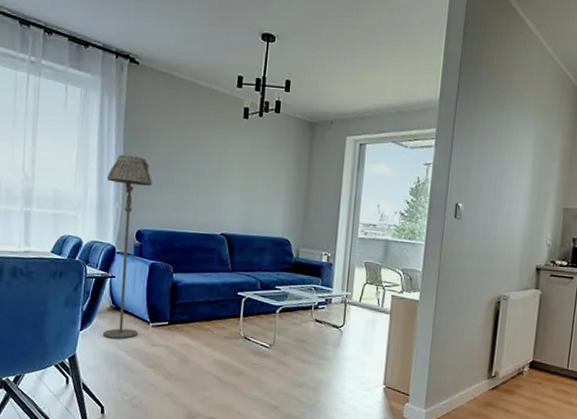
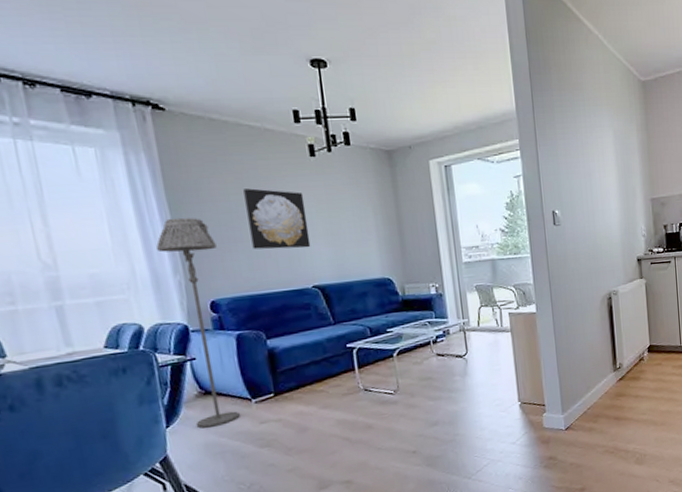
wall art: none [180,138,231,199] -> present [243,188,311,250]

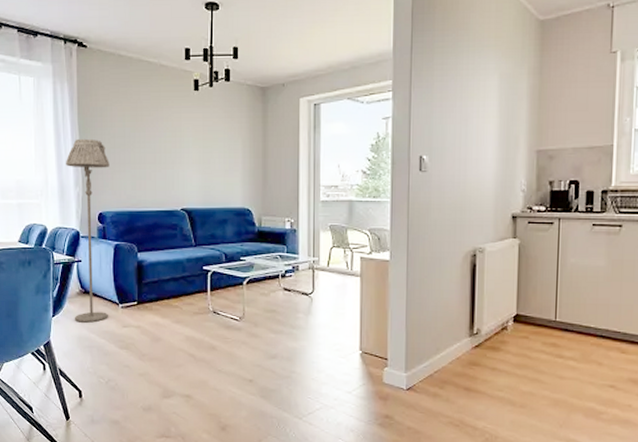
wall art: present [243,188,311,250] -> none [137,117,185,173]

